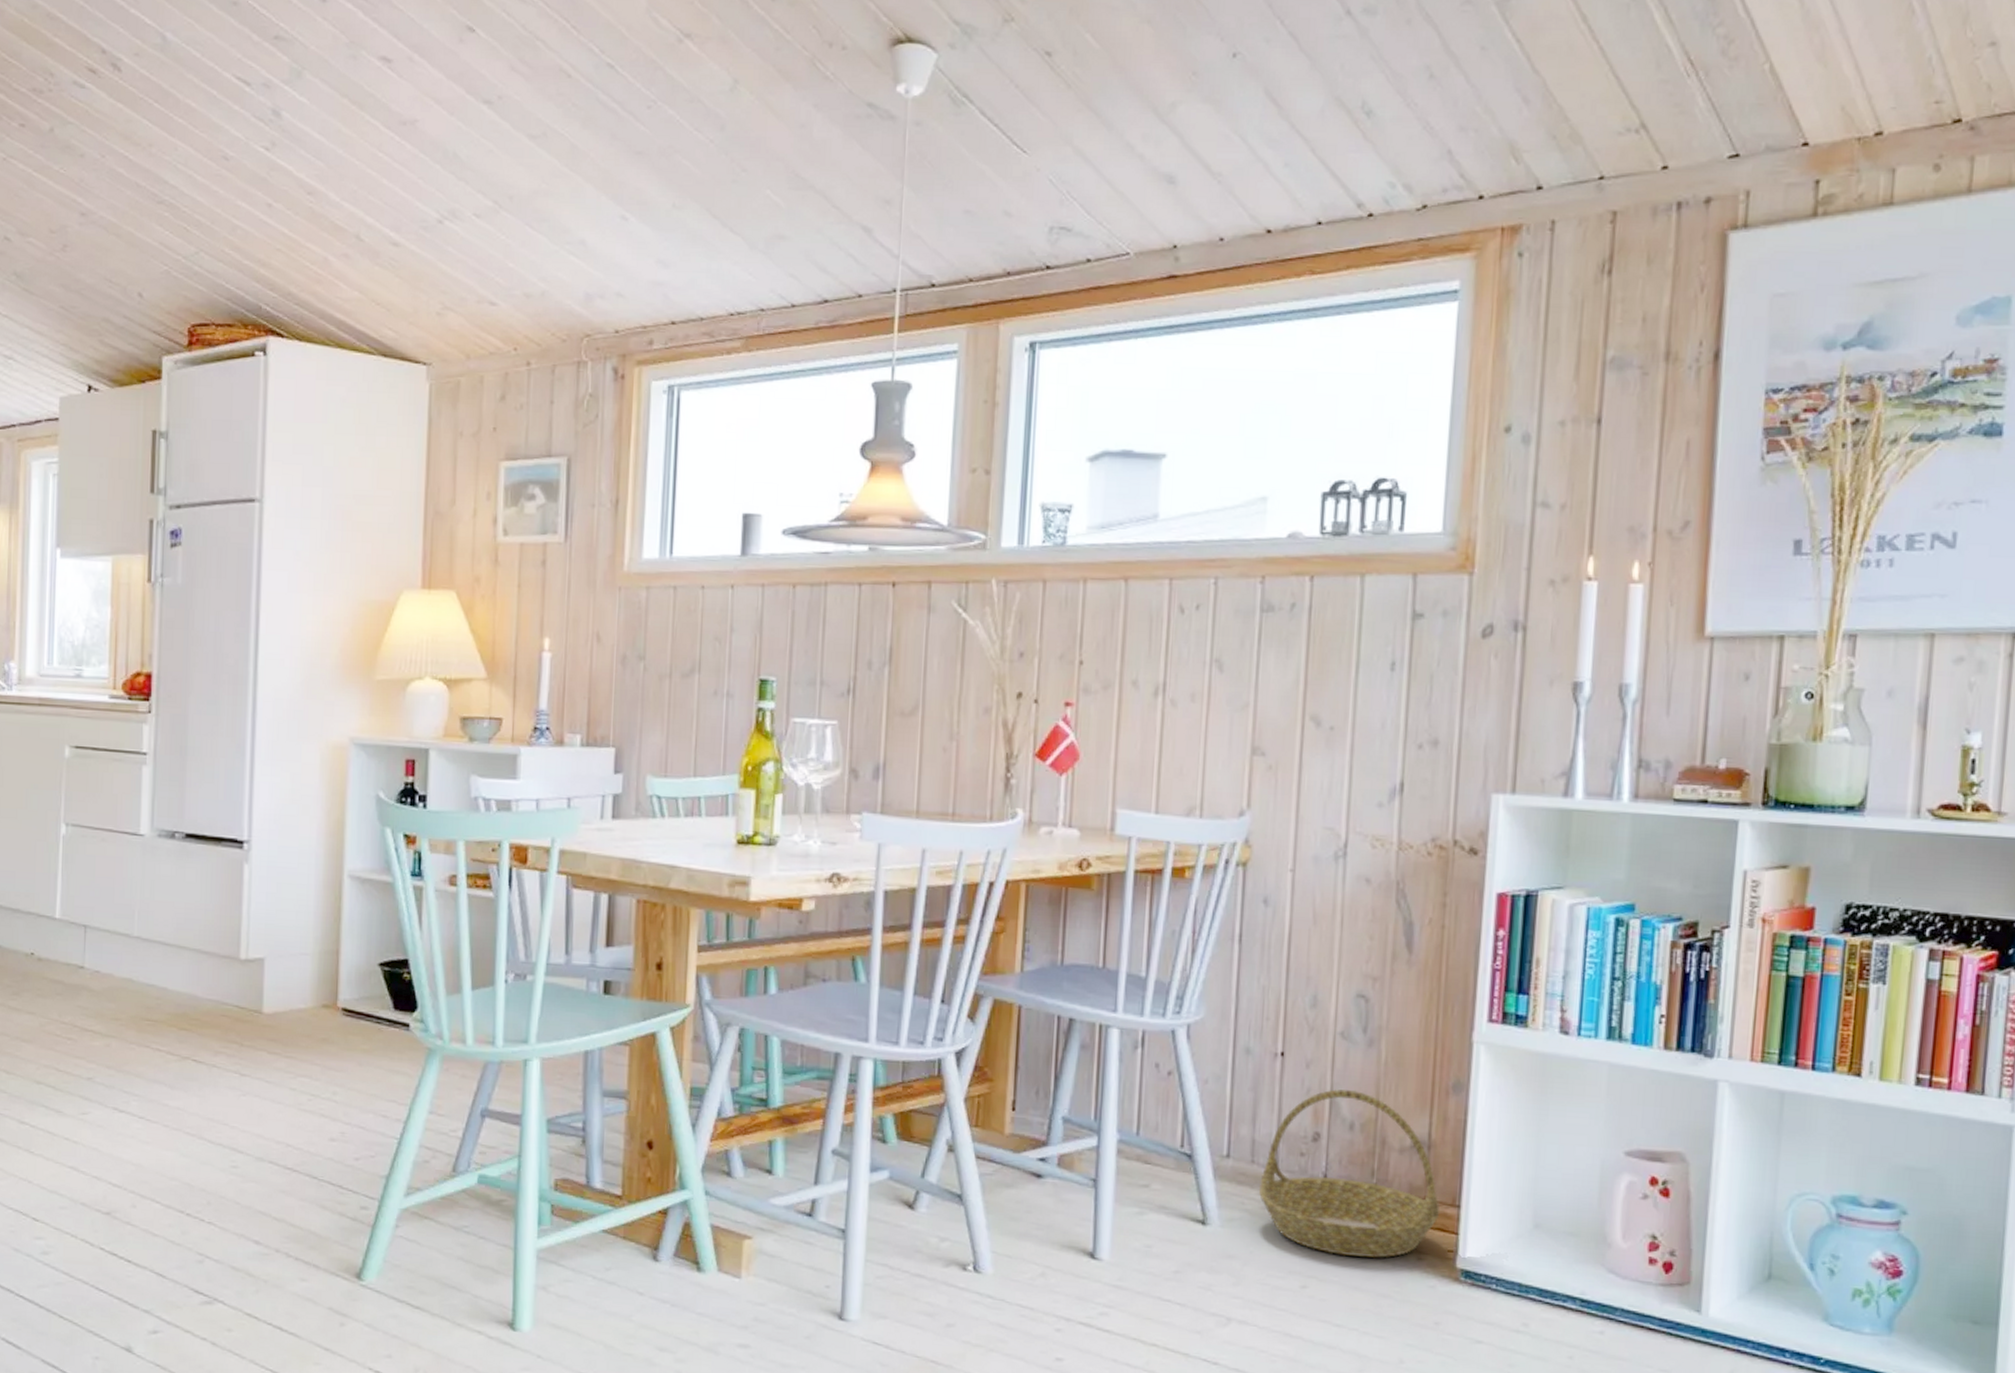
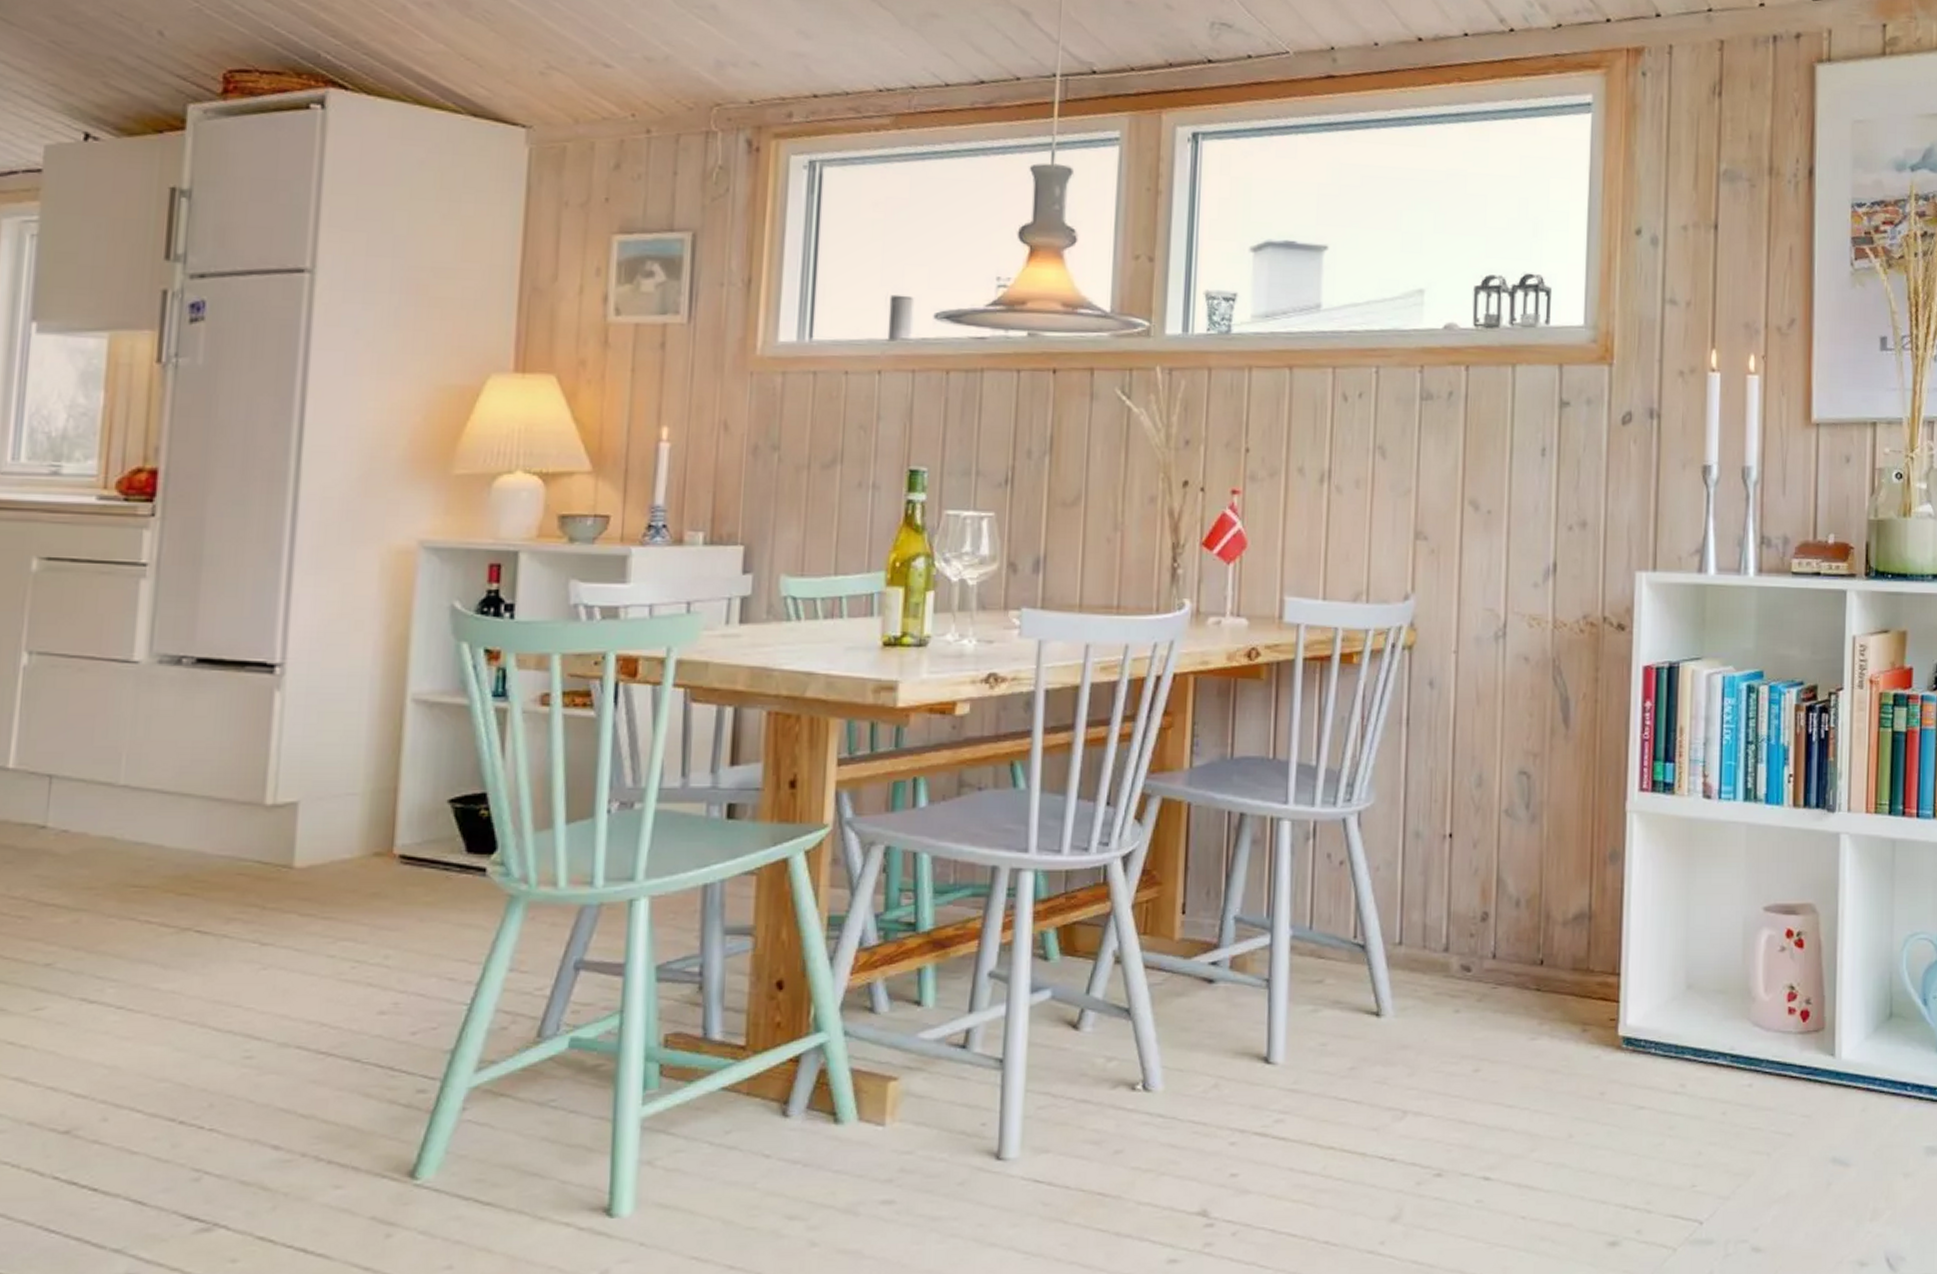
basket: present [1258,1089,1440,1258] -> none [1430,867,1602,1034]

